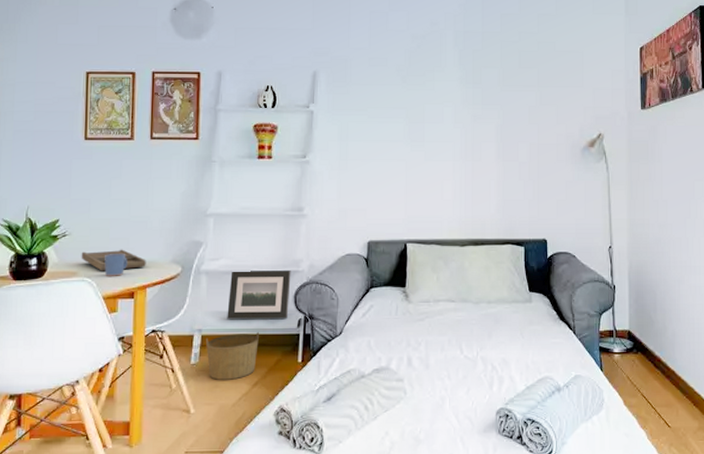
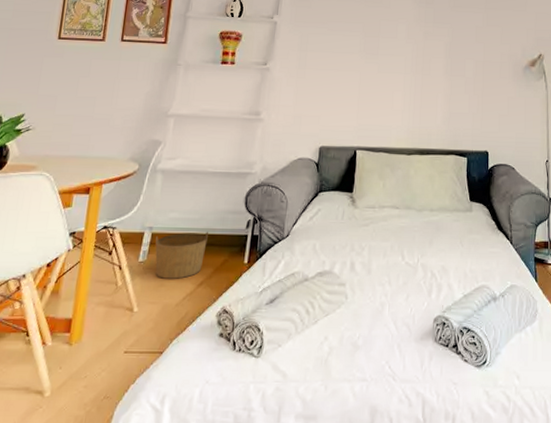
tray: present [81,249,146,271] -> none [41,145,105,166]
mug: present [104,254,127,276] -> none [63,149,87,172]
picture frame: present [227,271,291,319] -> none [178,171,244,219]

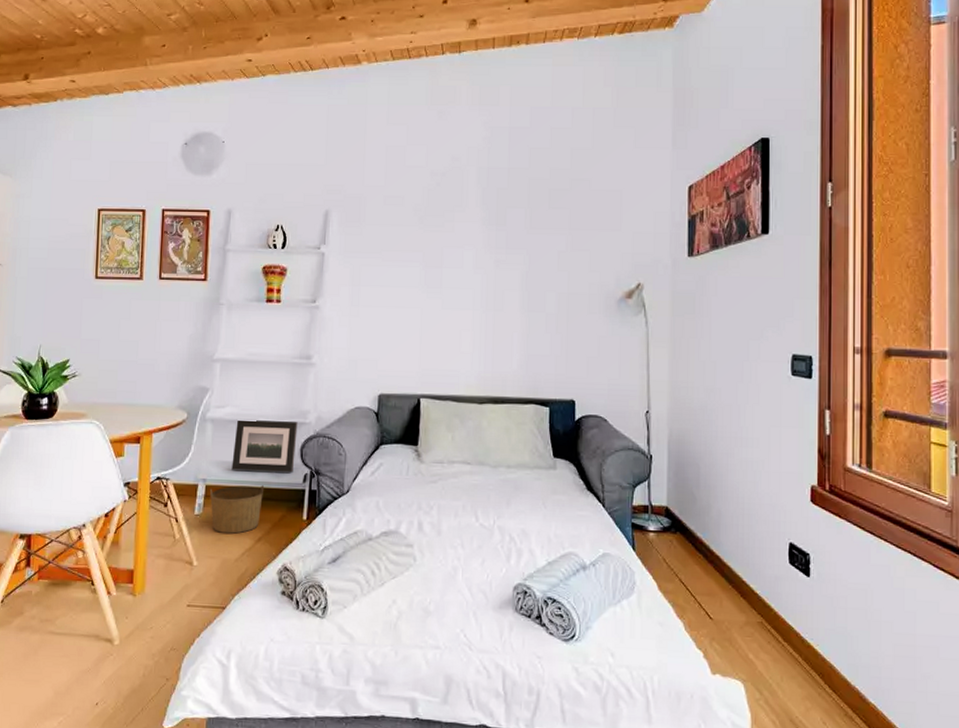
picture frame: none [178,171,244,219] -> present [231,420,298,473]

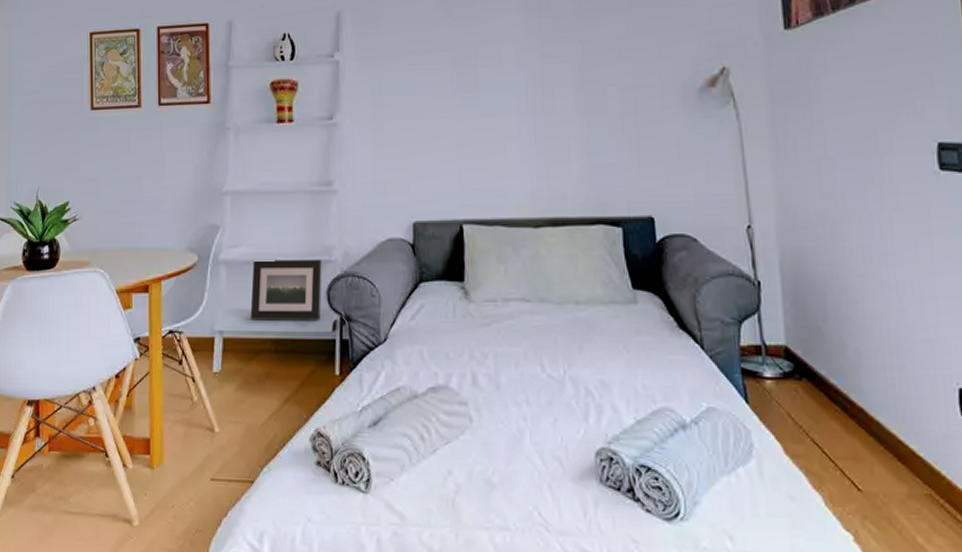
basket: present [209,485,265,534] -> none [227,336,289,394]

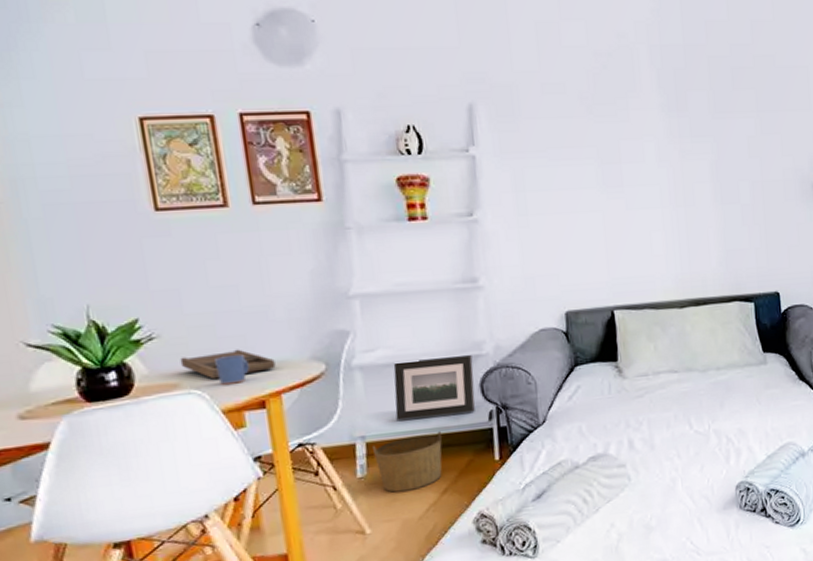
tray: none [92,235,160,261] -> present [180,349,276,379]
mug: none [117,240,140,266] -> present [215,355,249,385]
basket: none [227,336,289,394] -> present [371,431,443,493]

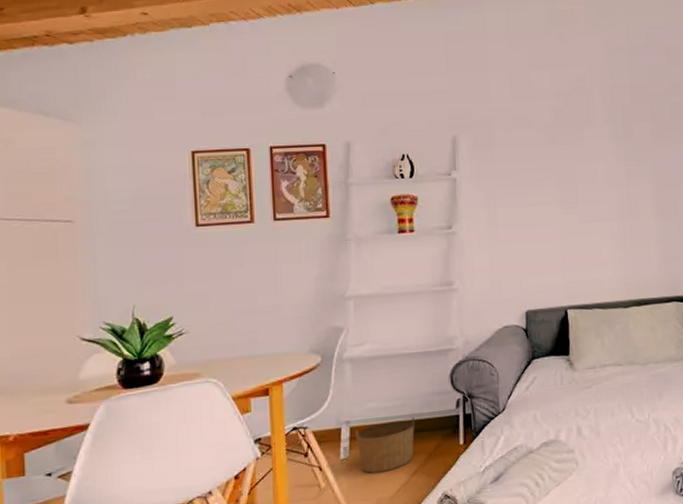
tray: present [180,349,276,379] -> none [202,343,280,370]
mug: present [215,355,249,385] -> none [231,348,258,374]
picture frame: present [393,355,476,420] -> none [377,349,446,407]

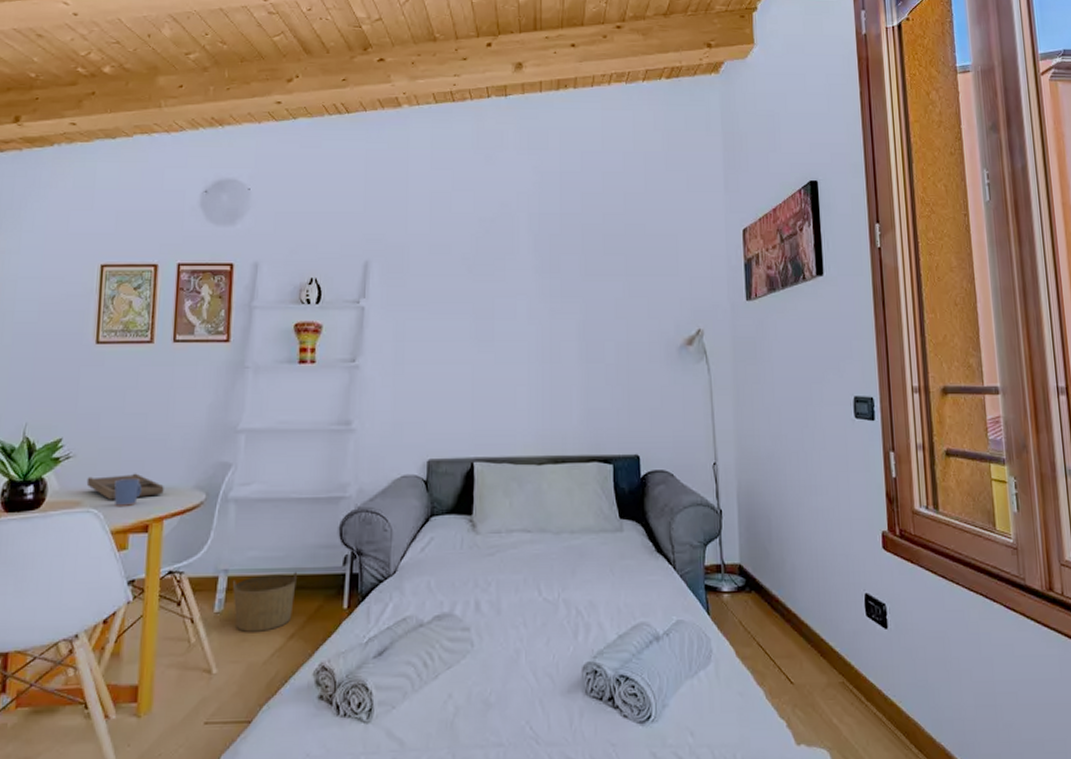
tray: none [202,343,280,370] -> present [86,473,164,500]
mug: none [231,348,258,374] -> present [114,479,142,506]

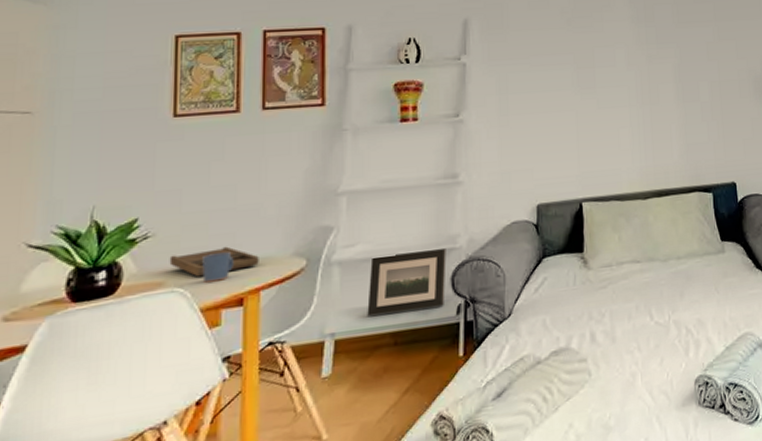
basket: present [232,572,298,632] -> none [339,327,410,394]
picture frame: none [259,497,336,556] -> present [367,249,446,316]

